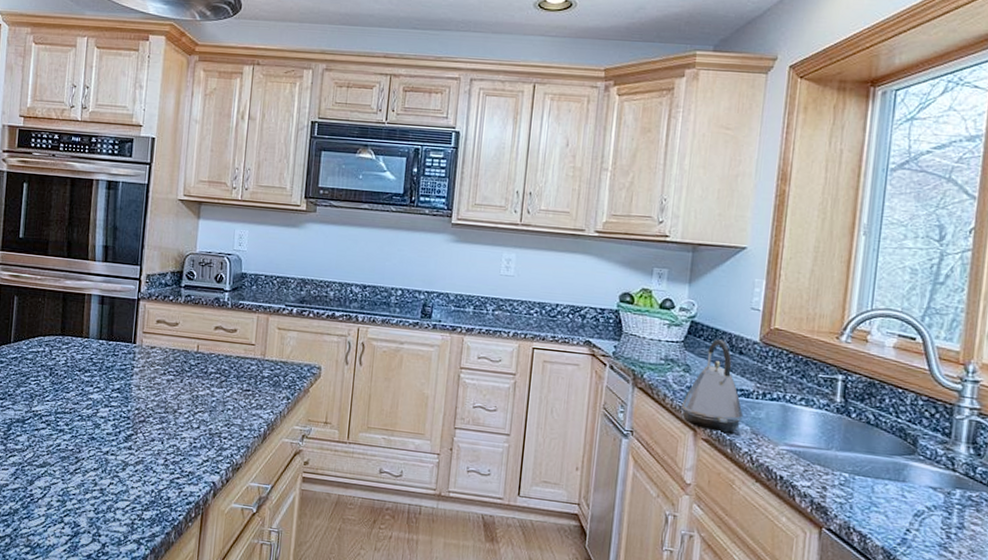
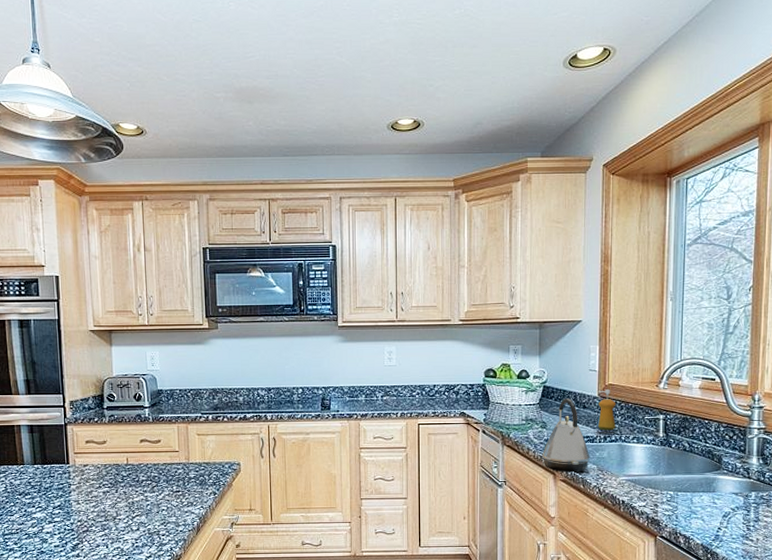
soap dispenser: none [755,334,782,387] -> present [597,389,616,431]

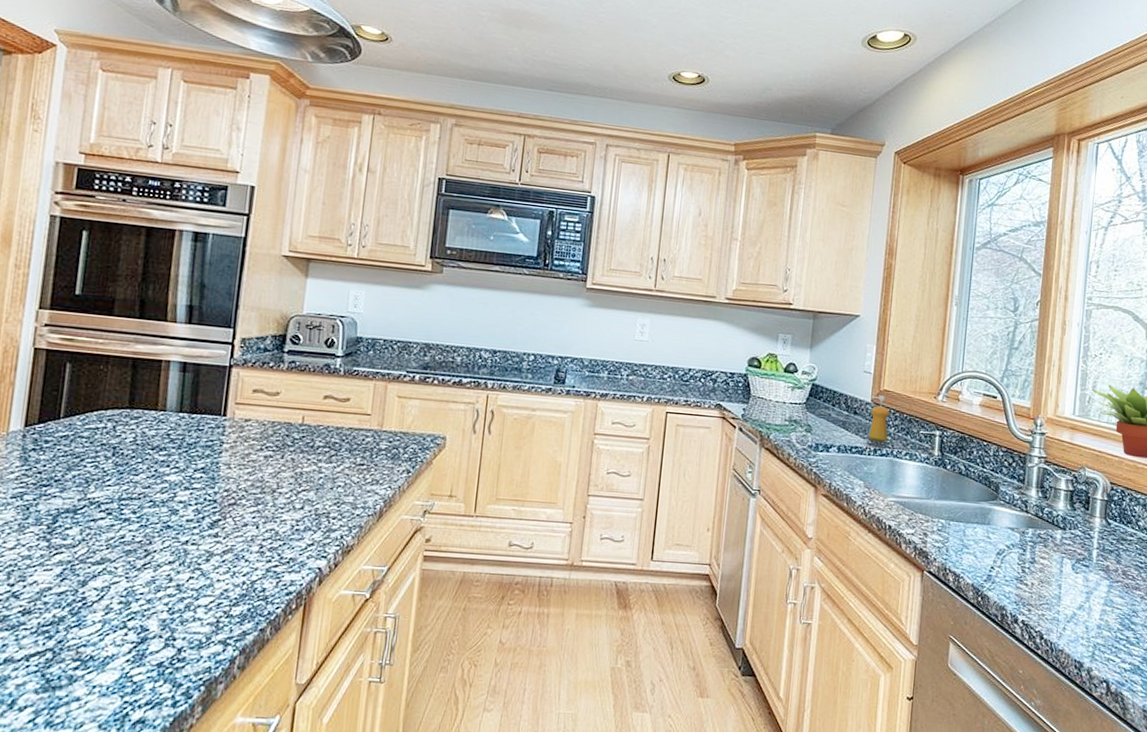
kettle: present [542,398,591,473] -> none [803,400,858,488]

